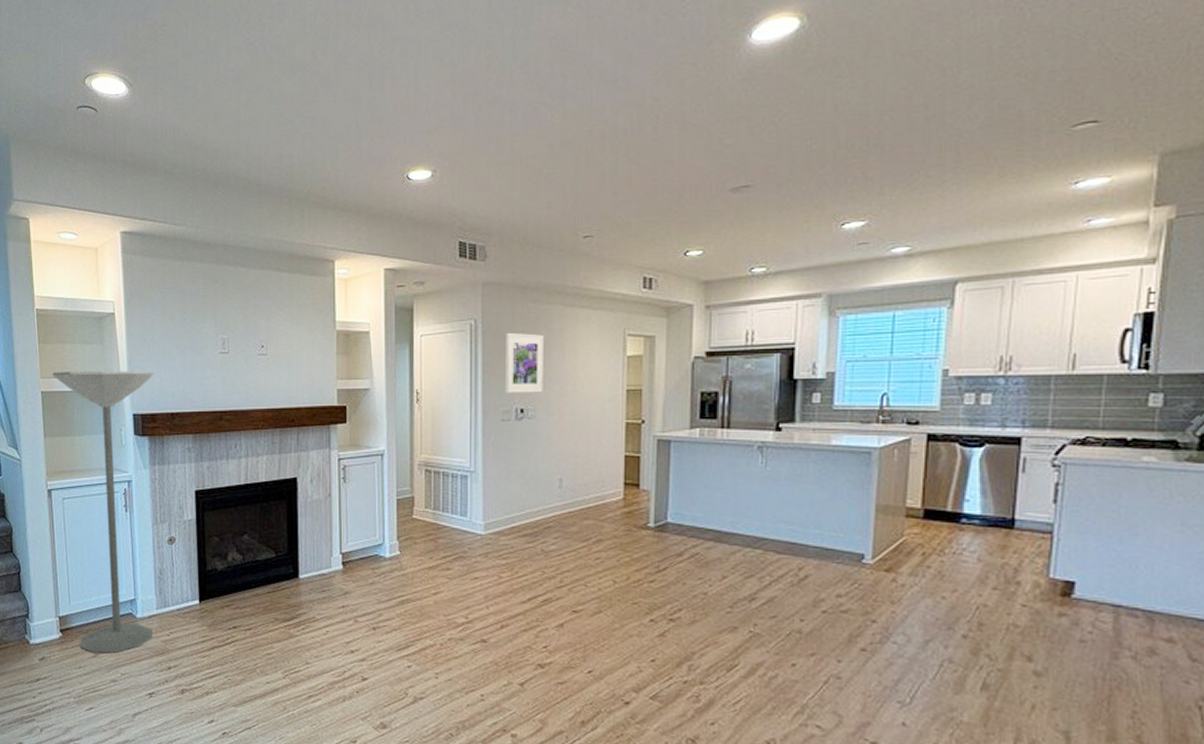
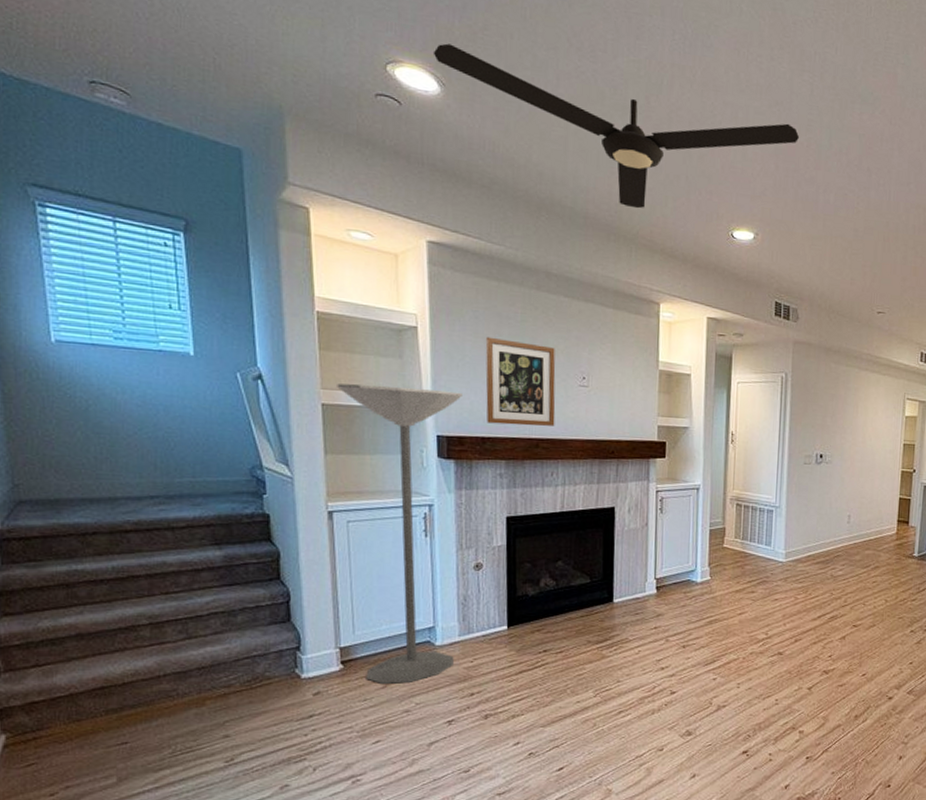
ceiling fan: none [121,44,477,167] -> present [433,43,799,209]
wall art: none [172,315,237,399] -> present [485,336,556,426]
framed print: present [505,332,543,393] -> none [808,387,842,442]

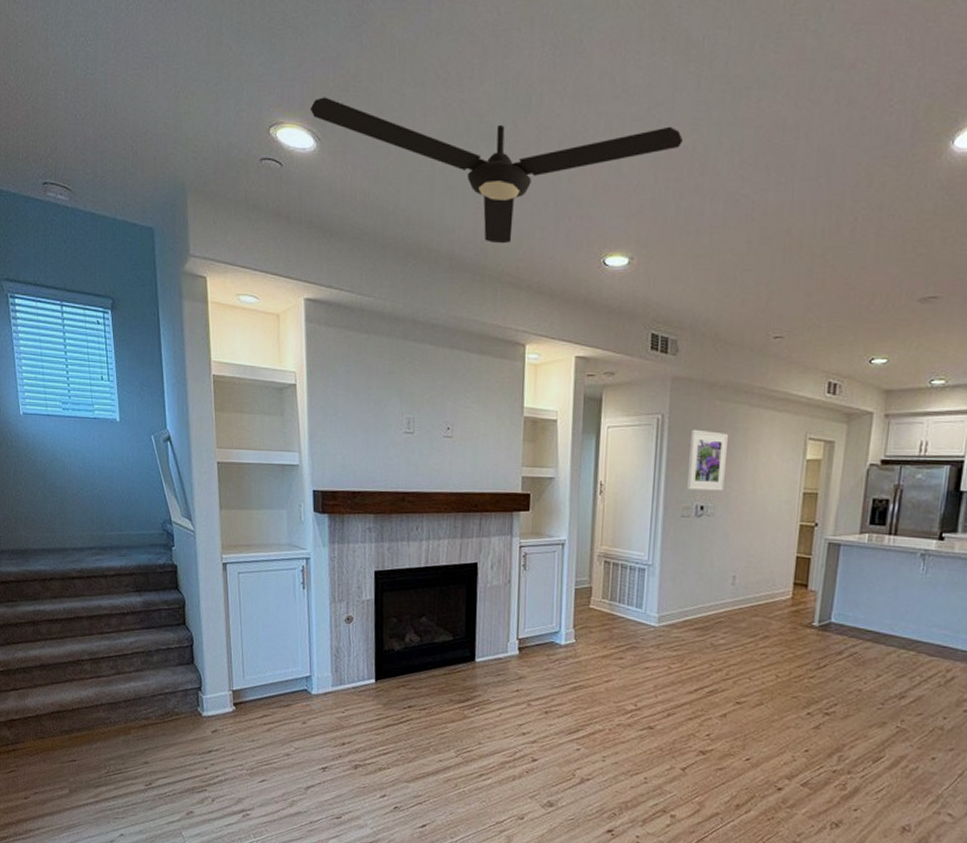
floor lamp: present [337,383,462,684] -> none [229,442,335,728]
wall art: present [485,336,556,426] -> none [356,390,421,480]
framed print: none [808,387,842,442] -> present [687,429,728,491]

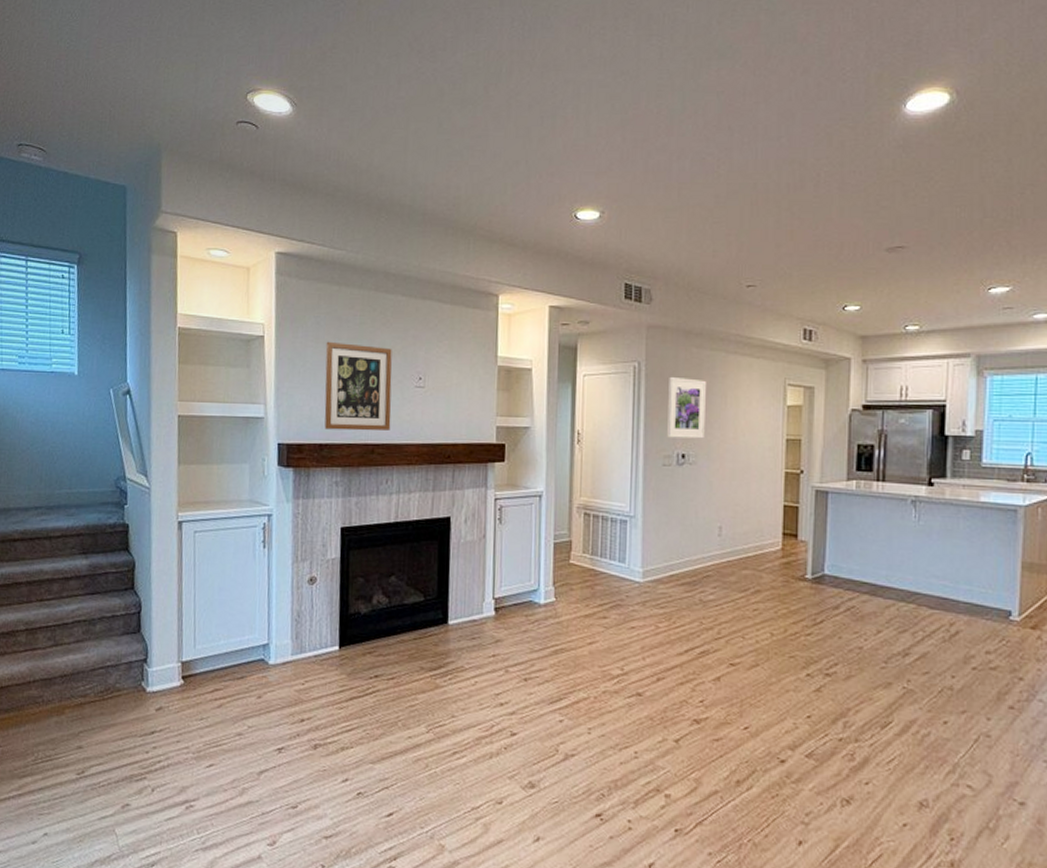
ceiling fan: present [309,97,682,244] -> none [287,66,648,200]
wall art: none [356,390,421,480] -> present [324,341,392,431]

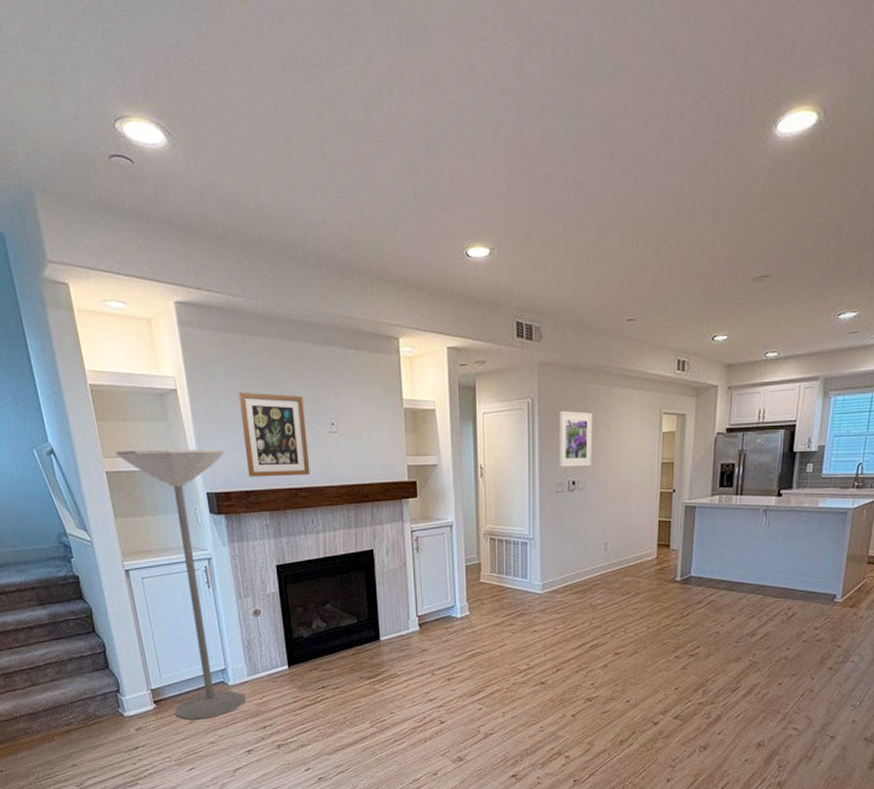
floor lamp: none [192,394,303,704] -> present [116,449,246,719]

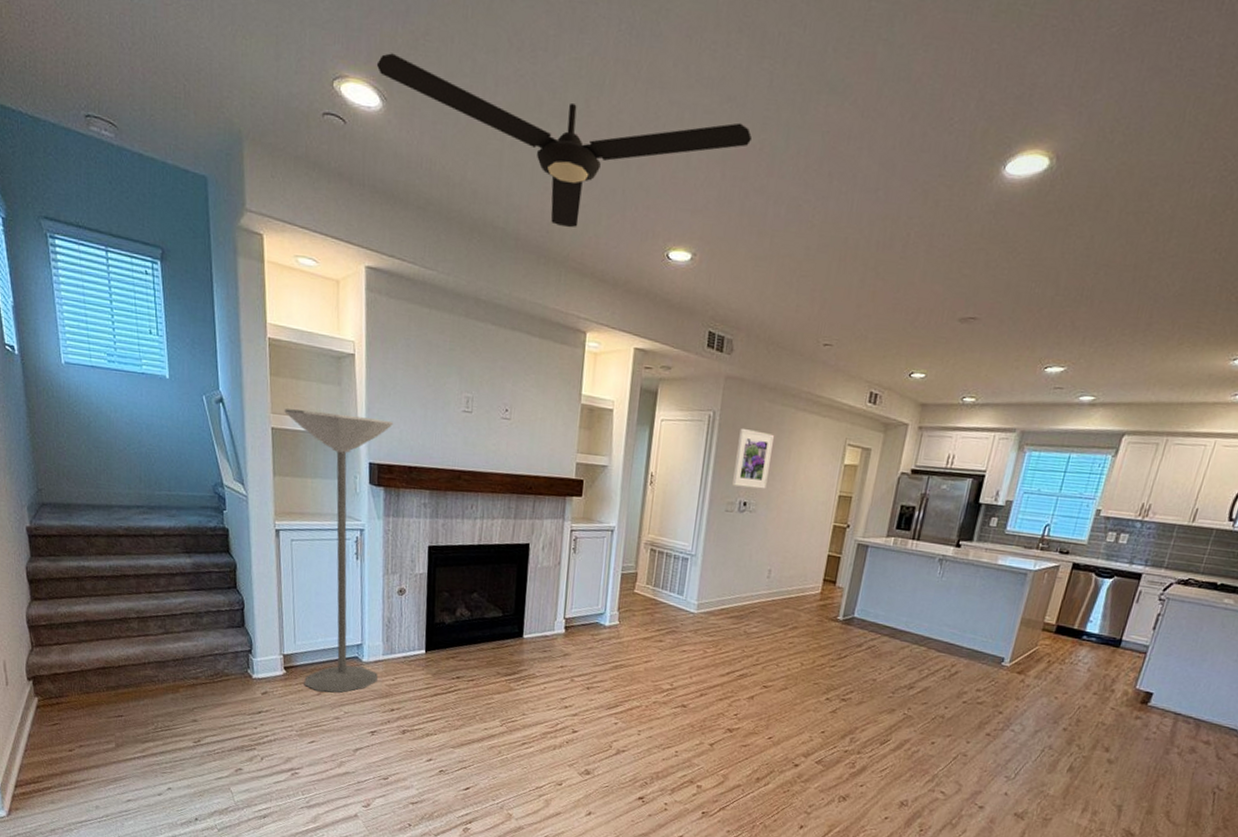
ceiling fan: none [155,88,531,239] -> present [376,53,752,228]
wall art: present [238,392,310,477] -> none [413,365,481,459]

